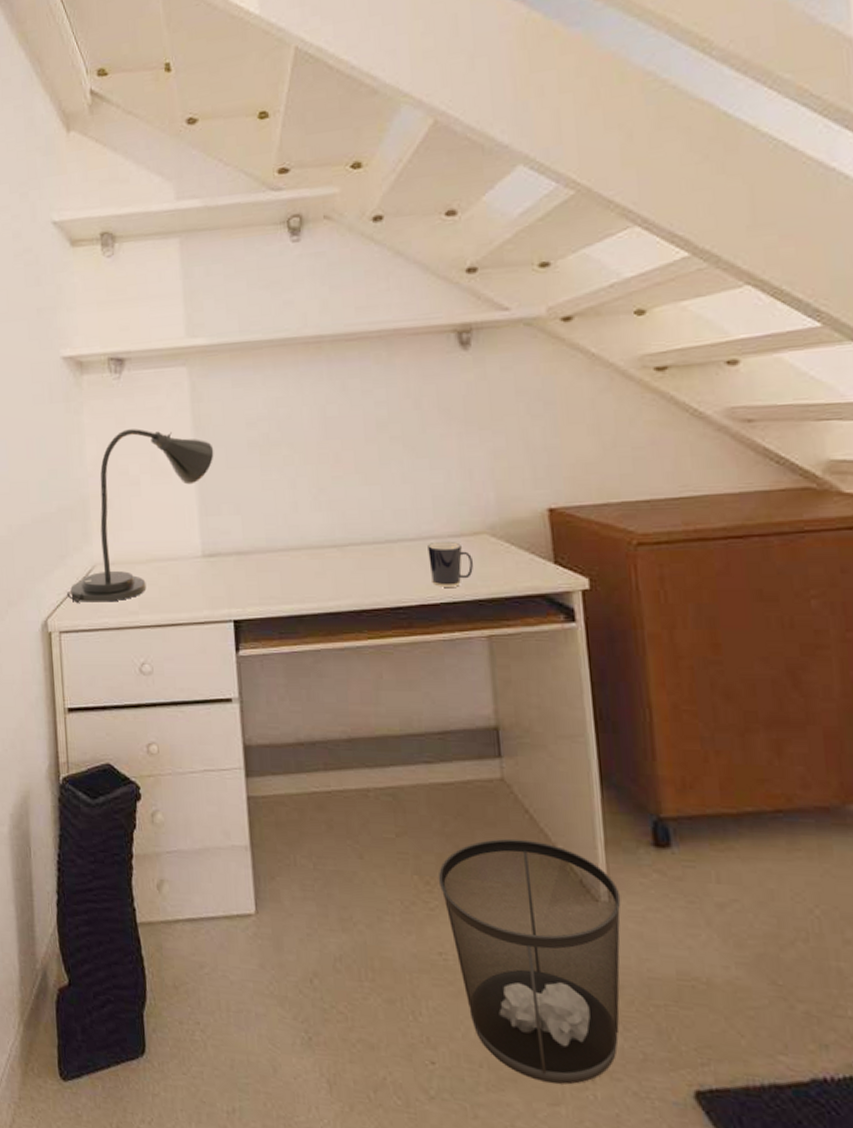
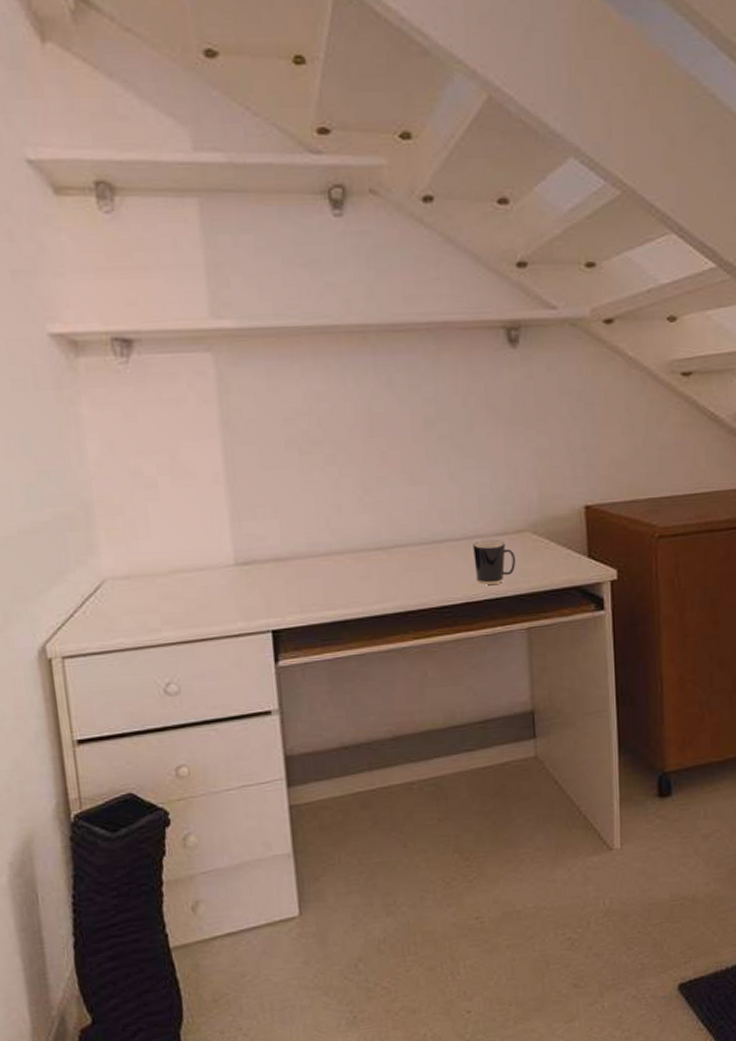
desk lamp: present [67,429,214,603] -> none [70,423,247,623]
waste bin: present [438,838,621,1085] -> none [476,807,631,1006]

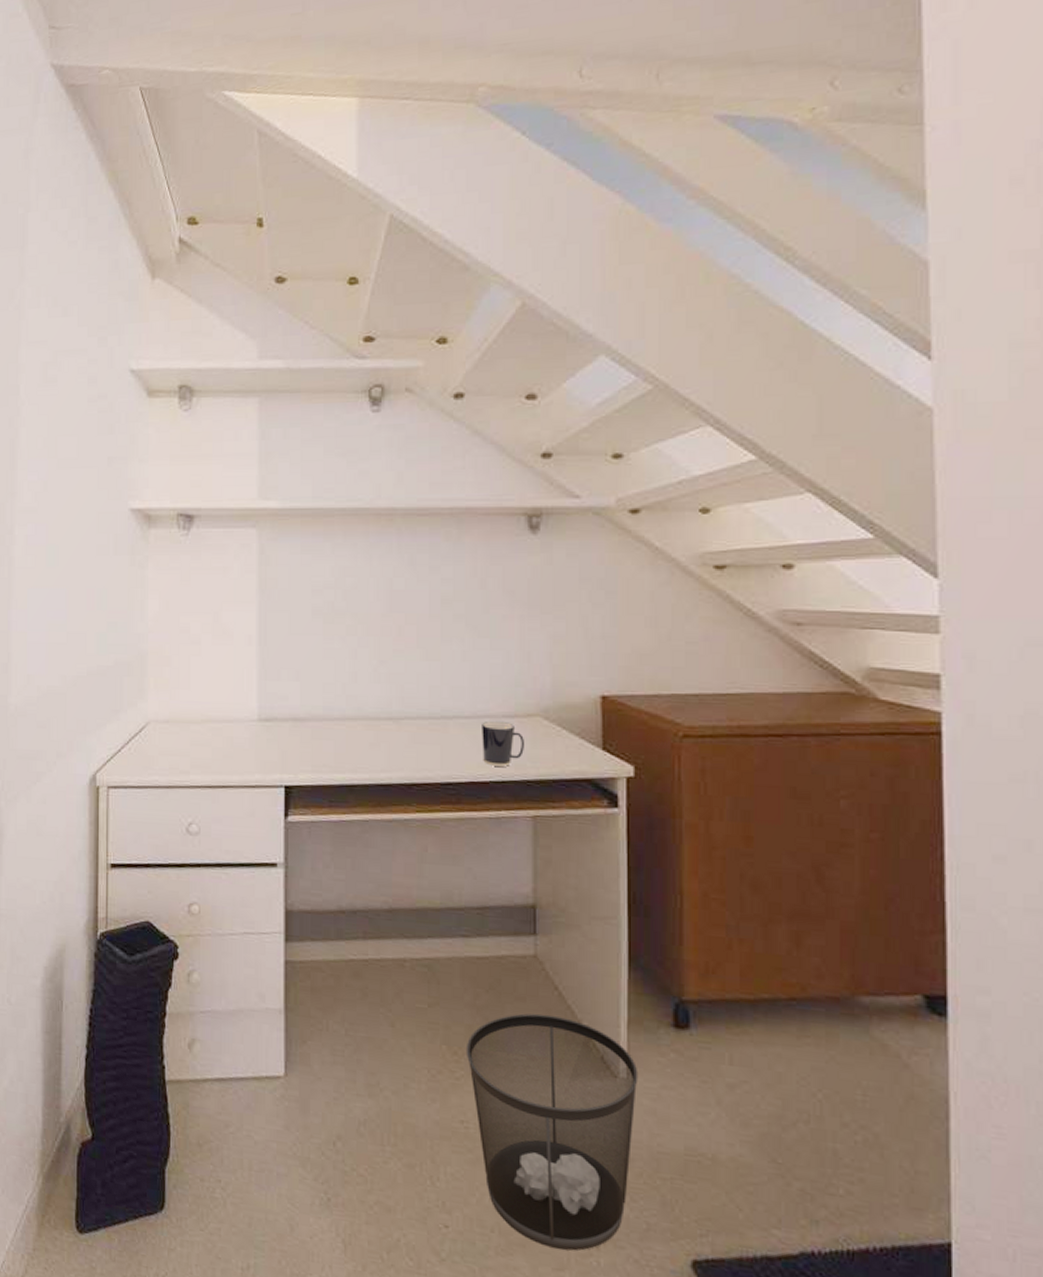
waste bin: none [476,807,631,1006] -> present [466,1013,638,1251]

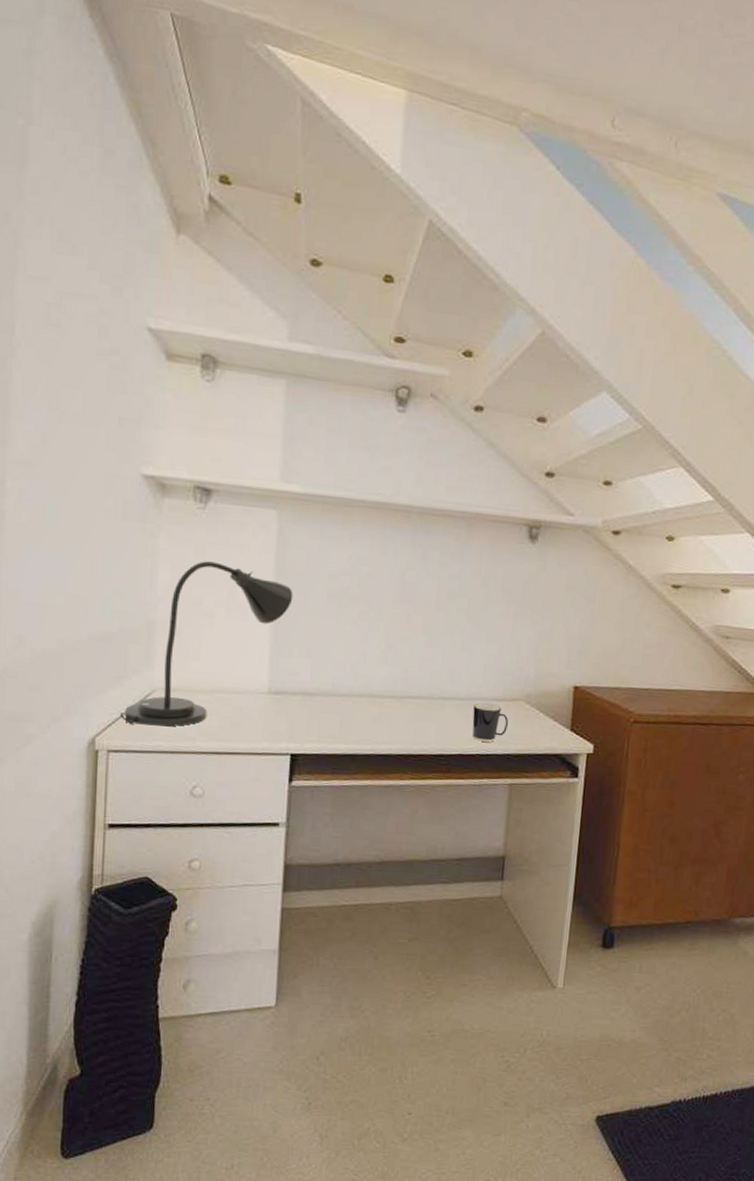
desk lamp: none [118,587,278,760] -> present [120,561,293,727]
waste bin: present [466,1013,638,1251] -> none [437,942,572,1120]

